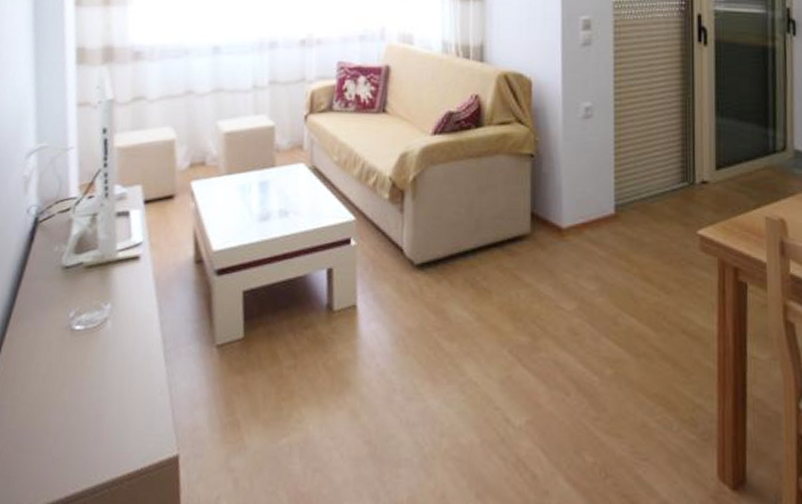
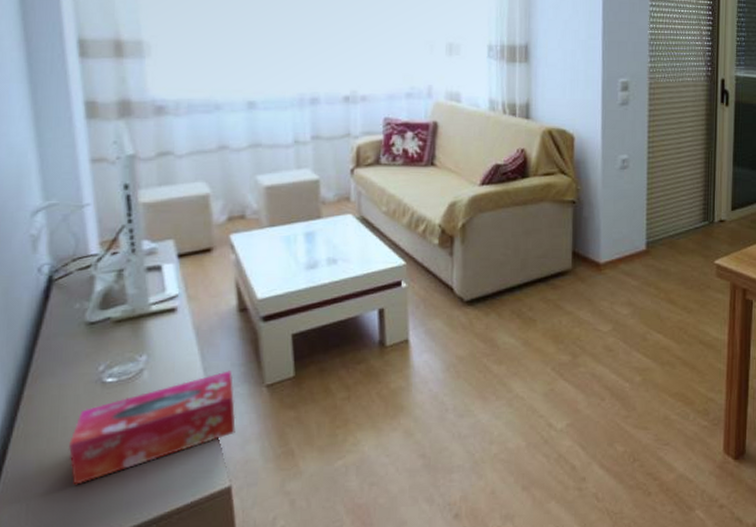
tissue box: none [38,326,187,437] -> present [69,371,236,485]

